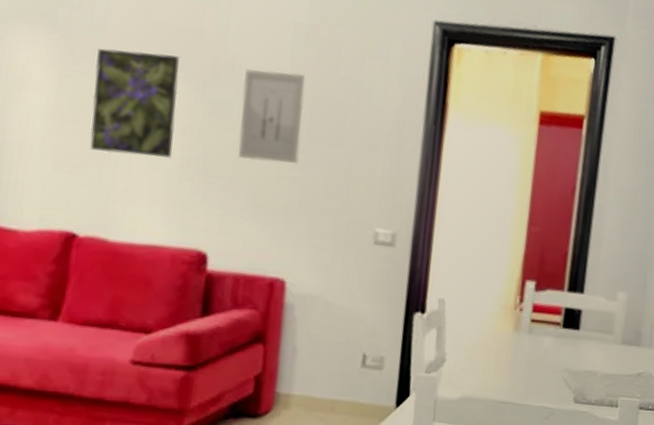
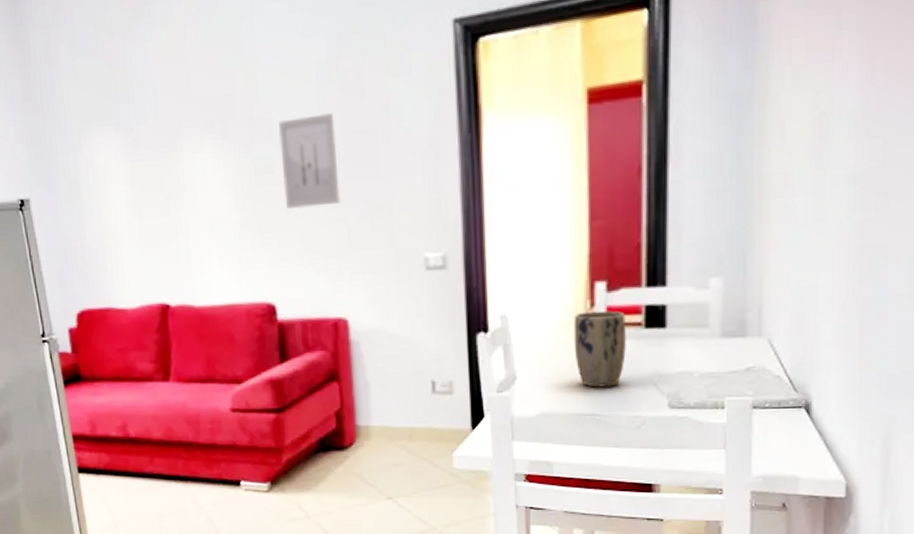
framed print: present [90,48,179,159] -> none [155,125,231,228]
plant pot: none [500,306,548,378] -> present [573,310,626,388]

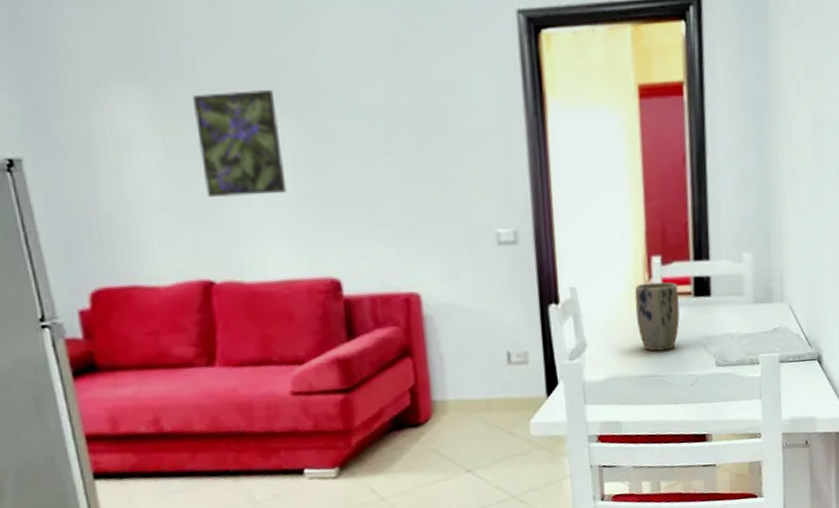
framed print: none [155,125,231,228] -> present [193,90,287,198]
wall art: present [278,112,342,210] -> none [340,86,410,182]

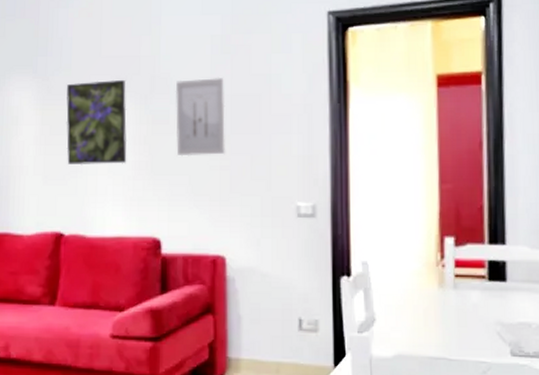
wall art: none [340,86,410,182] -> present [175,77,226,156]
plant pot: present [634,282,680,351] -> none [426,263,472,333]

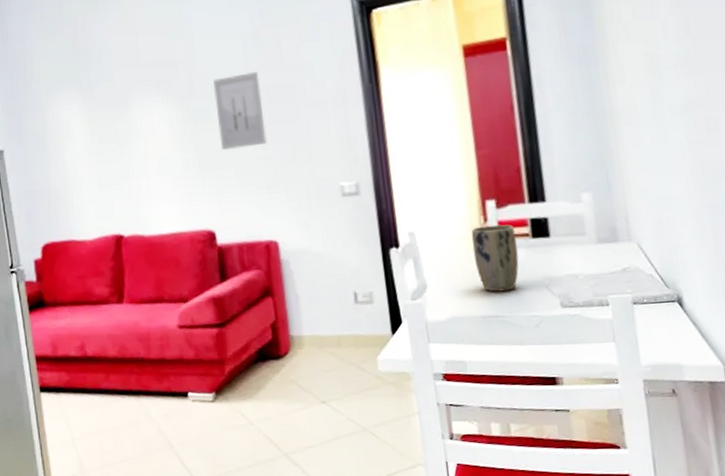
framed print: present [66,80,127,166] -> none [111,84,175,170]
plant pot: none [426,263,472,333] -> present [471,224,519,292]

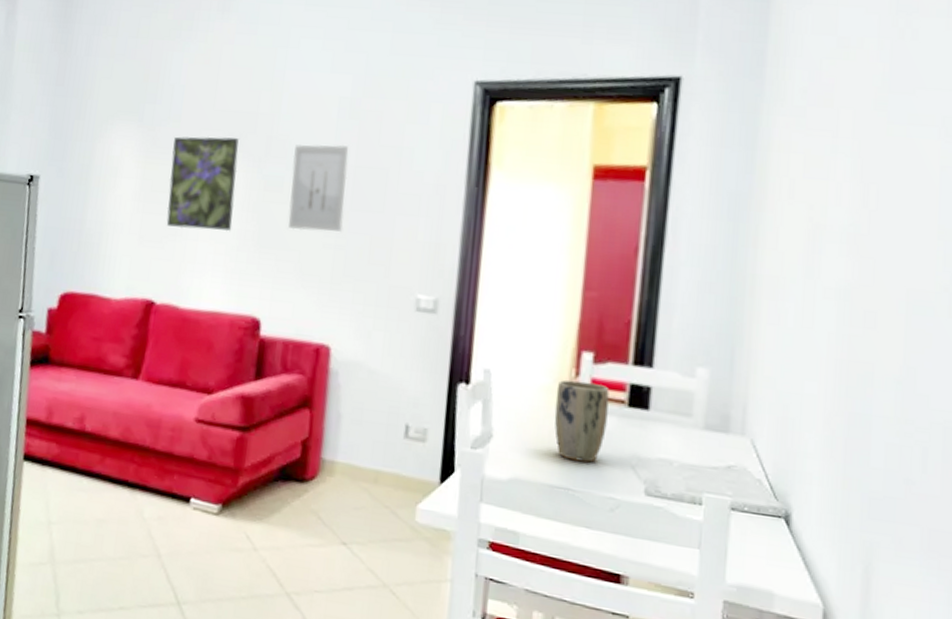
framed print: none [111,84,175,170] -> present [166,136,239,232]

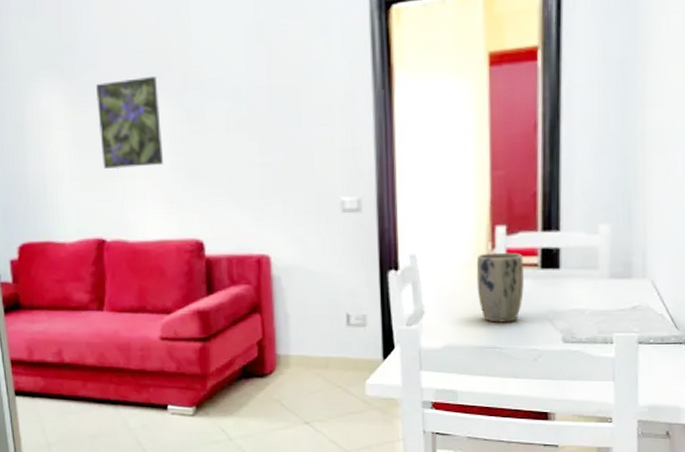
wall art: present [288,144,349,232] -> none [209,67,266,155]

